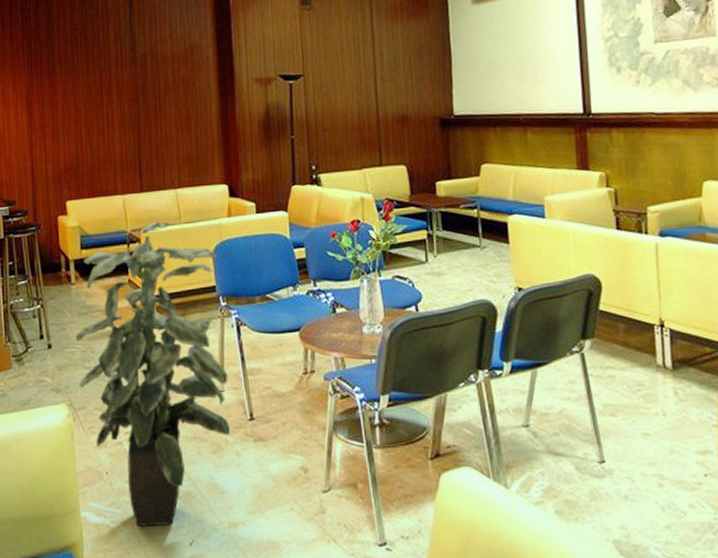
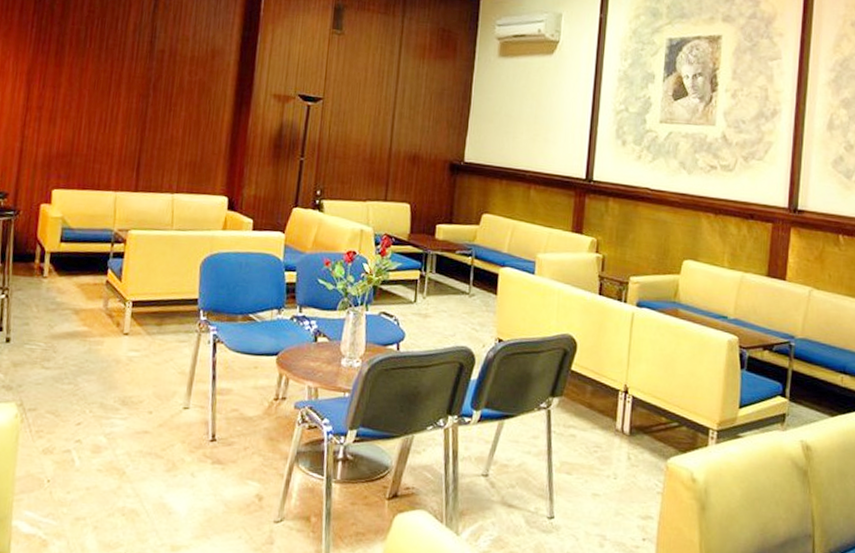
indoor plant: present [75,221,231,527] -> none [34,224,205,543]

